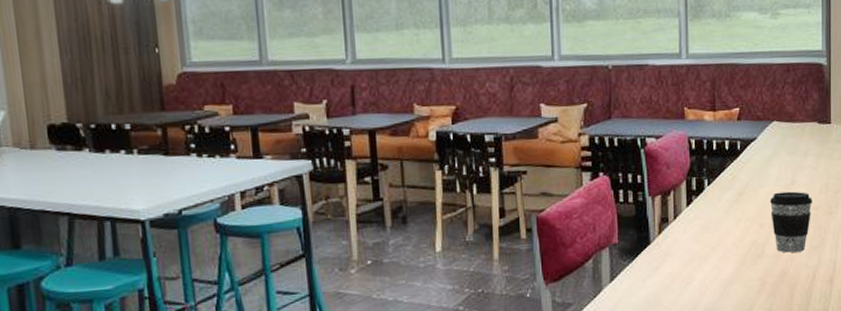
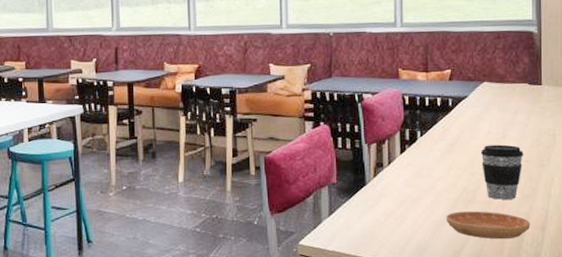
saucer: none [734,266,819,297] -> present [446,211,531,240]

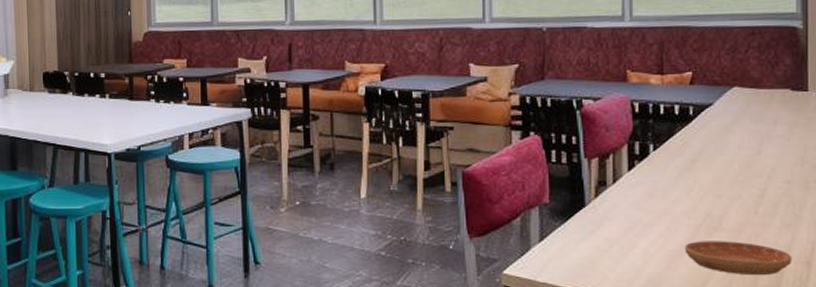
coffee cup: present [480,144,524,200] -> none [728,162,784,228]

